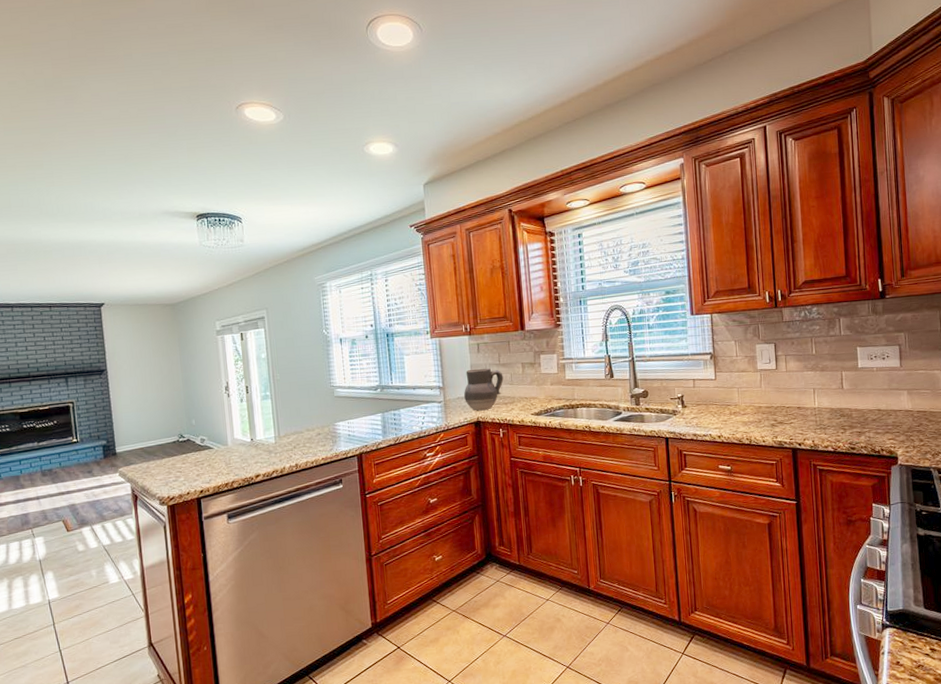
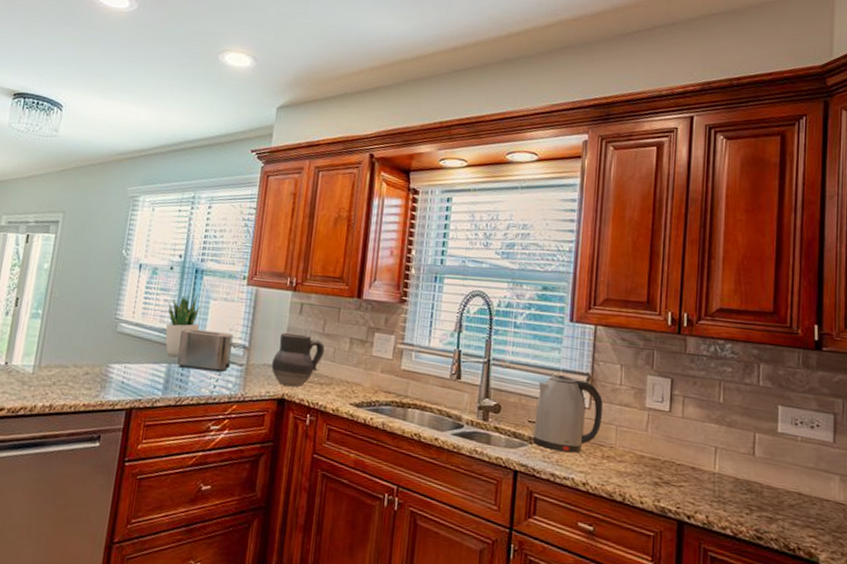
planter: none [370,352,400,408] -> present [165,293,200,358]
toaster: none [385,379,432,414] -> present [177,328,235,372]
kettle: none [673,358,726,417] -> present [532,375,604,453]

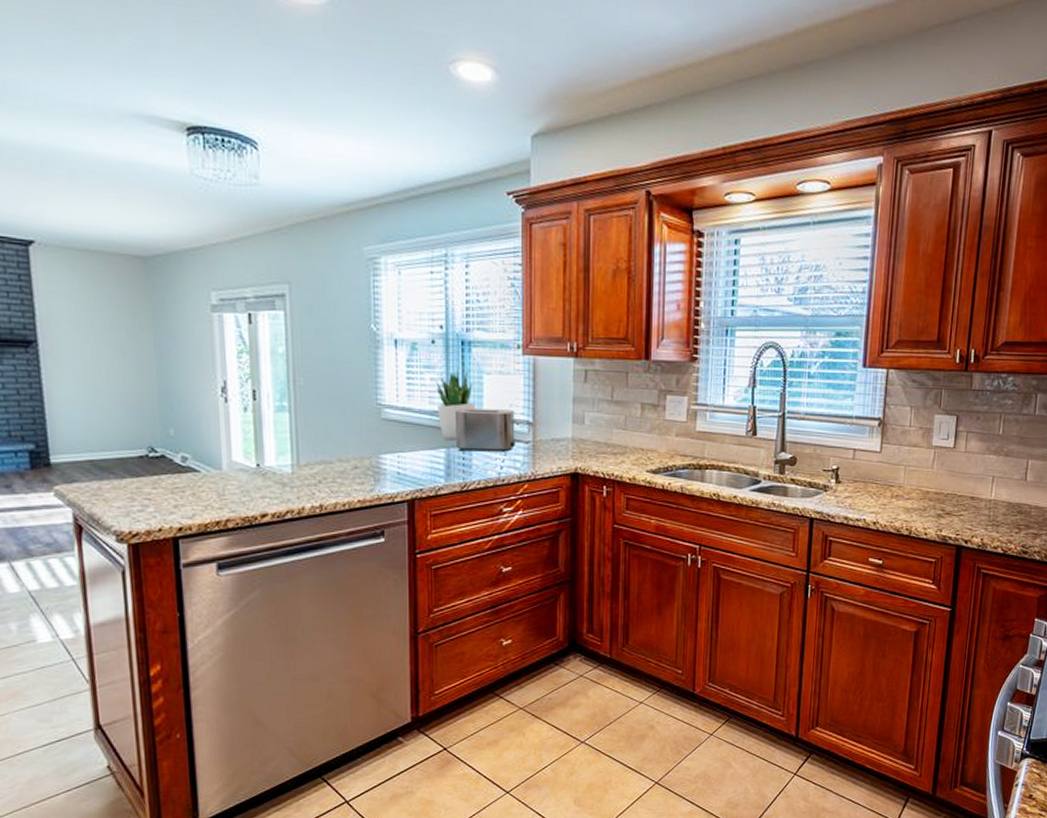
ceramic jug: present [271,332,325,387] -> none [561,403,615,460]
kettle: present [532,375,604,453] -> none [827,422,894,496]

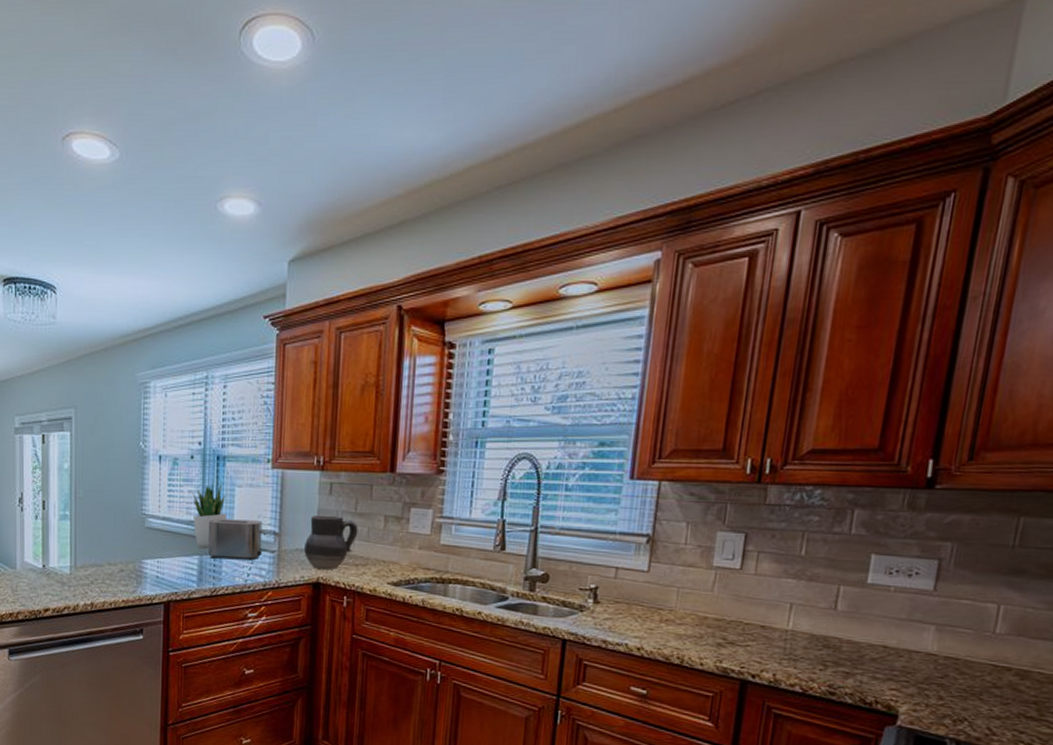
ceramic jug: none [561,403,615,460] -> present [304,515,358,570]

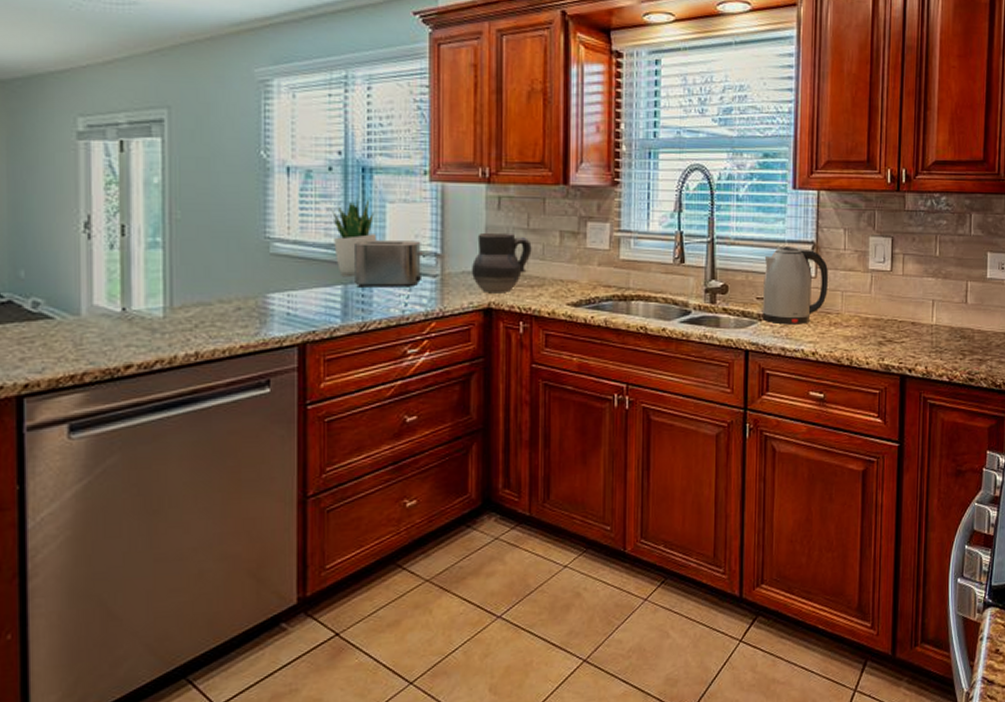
kettle: none [583,538,664,619] -> present [762,247,829,325]

